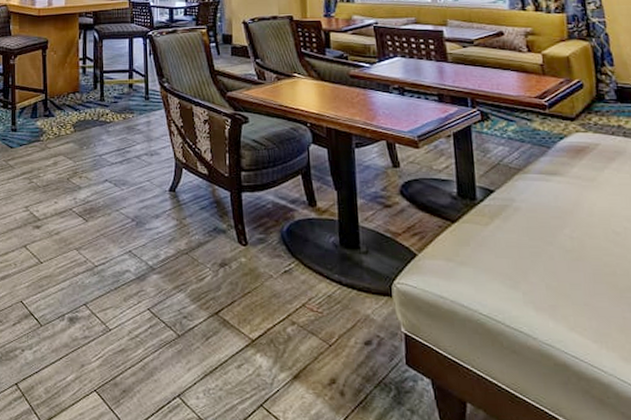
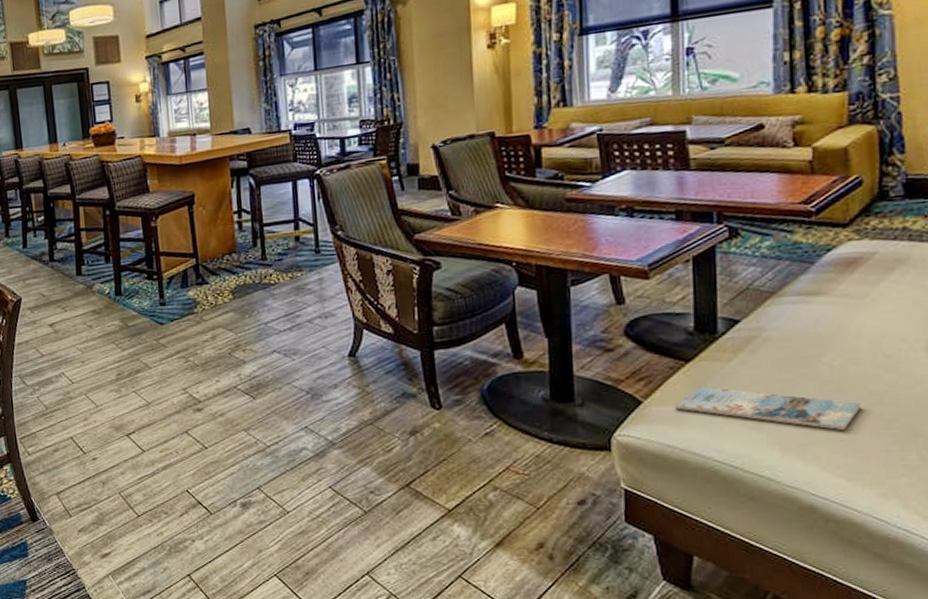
magazine: none [444,245,599,295] -> present [675,386,861,430]

